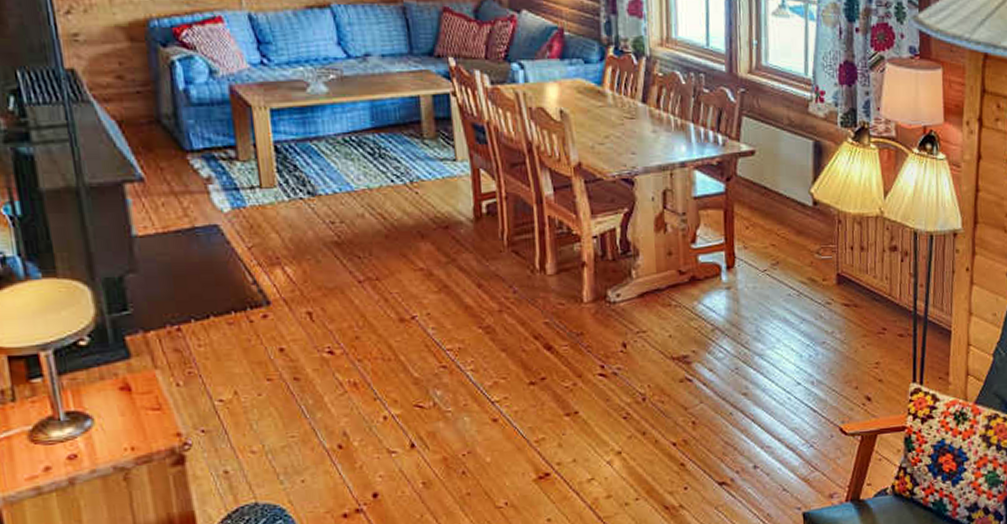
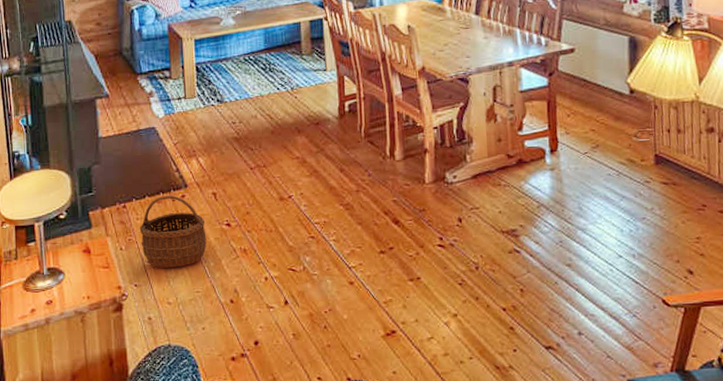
wicker basket: none [204,315,302,408] -> present [140,195,207,268]

